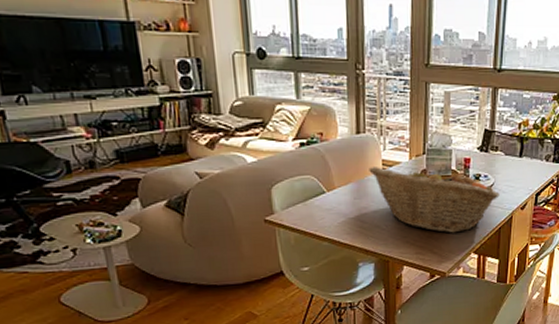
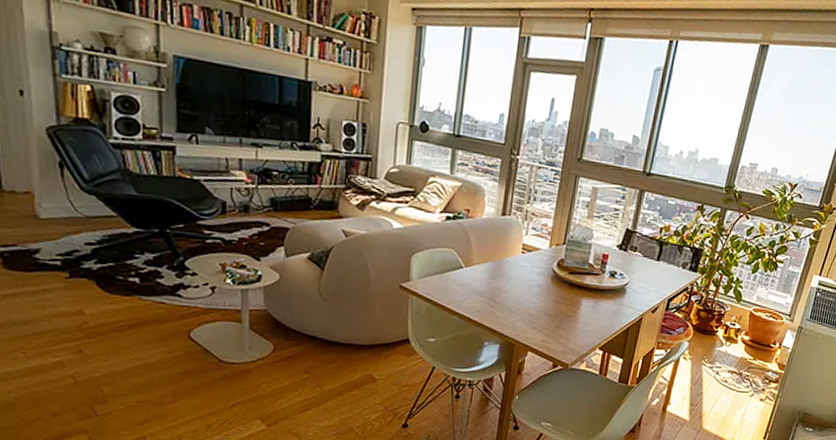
fruit basket: present [369,165,500,233] -> none [508,248,633,327]

